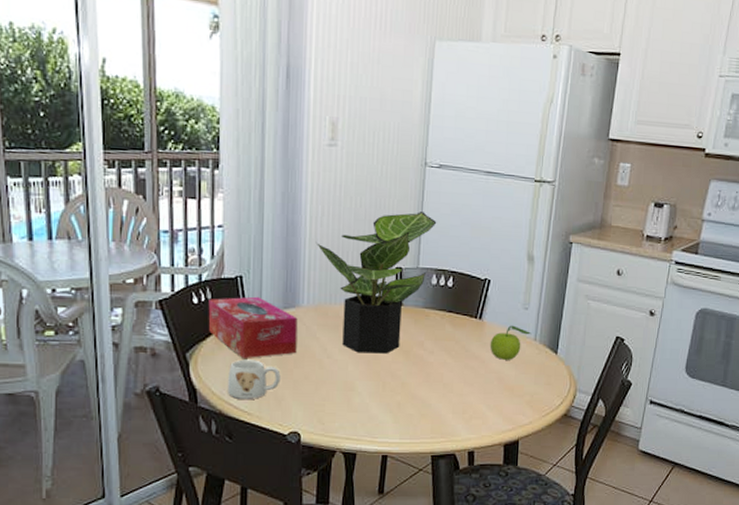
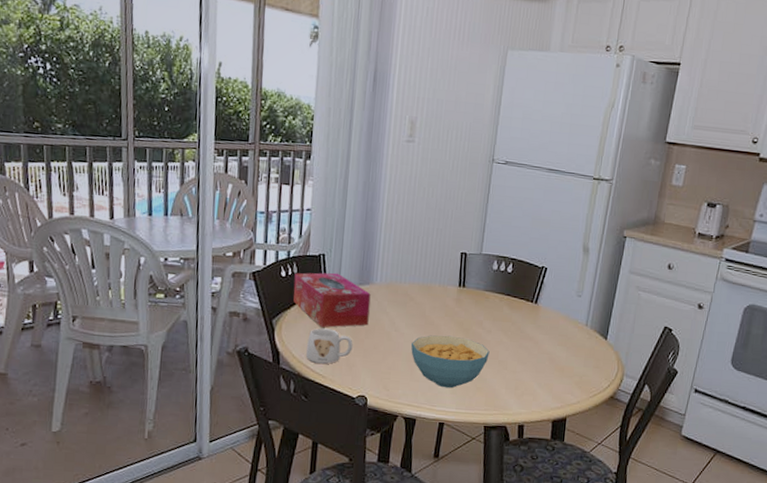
potted plant: present [315,212,437,354] -> none [390,203,501,331]
cereal bowl: none [346,359,433,417] -> present [411,335,490,388]
fruit: present [490,325,532,360] -> none [543,310,584,343]

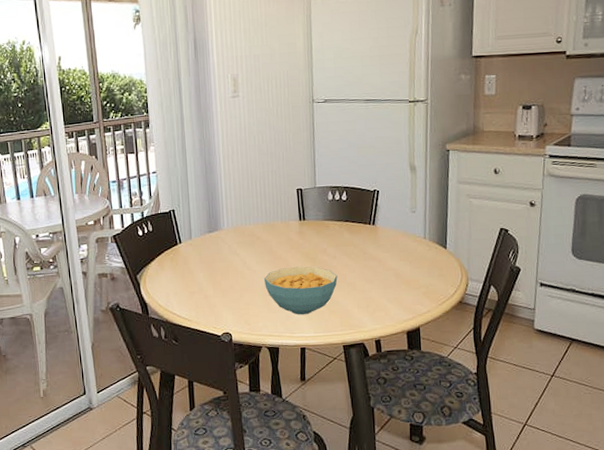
tissue box: present [293,272,371,328] -> none [150,225,222,275]
mug: present [306,328,353,364] -> none [170,276,212,309]

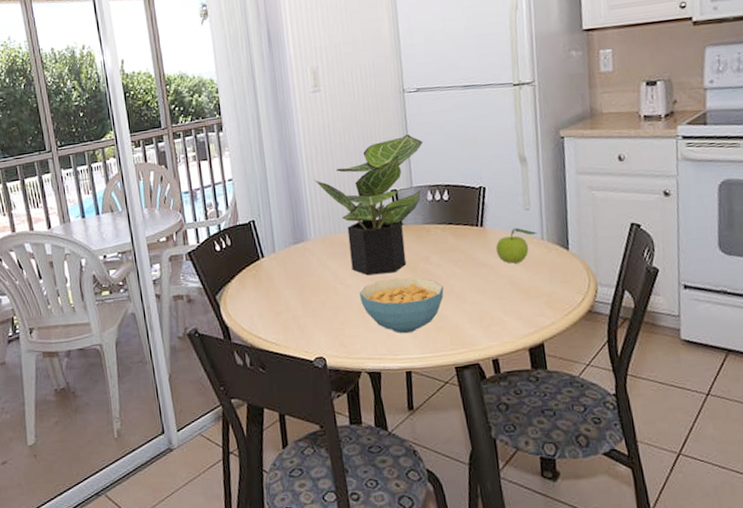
potted plant: none [229,140,328,263] -> present [314,134,423,276]
fruit: none [384,227,421,258] -> present [495,227,538,263]

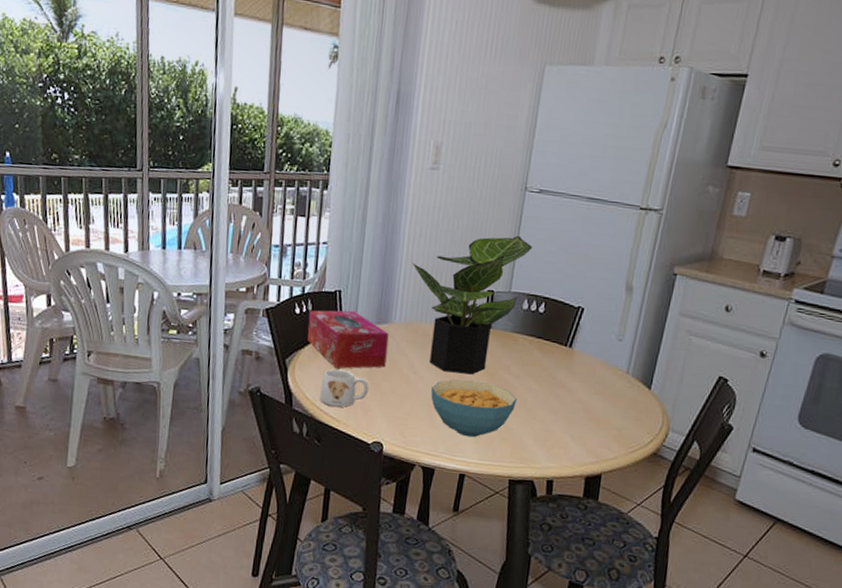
tissue box: none [229,236,311,294] -> present [307,310,389,369]
mug: none [254,294,301,332] -> present [320,369,369,407]
fruit: present [495,227,538,263] -> none [578,356,624,392]

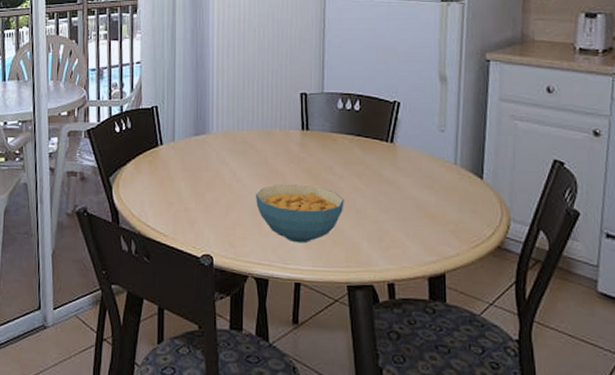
tissue box: present [307,310,389,369] -> none [128,124,208,182]
mug: present [320,369,369,407] -> none [146,183,193,221]
potted plant: present [411,236,533,375] -> none [222,39,340,179]

